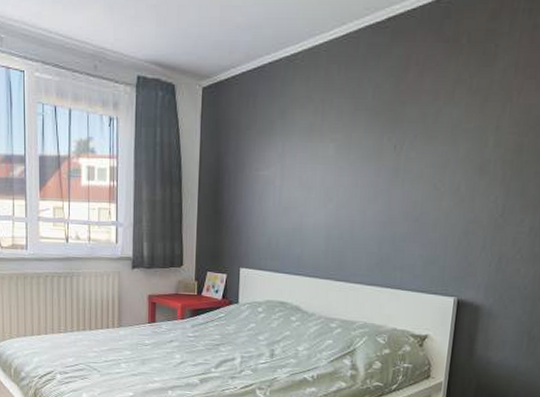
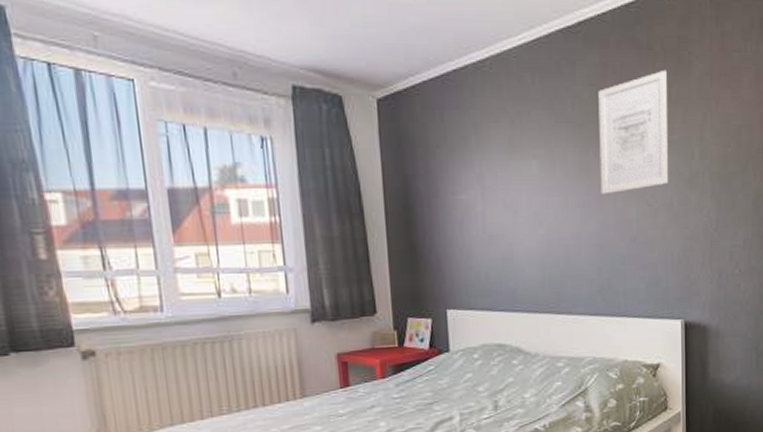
wall art: none [390,61,470,177] -> present [598,69,669,195]

